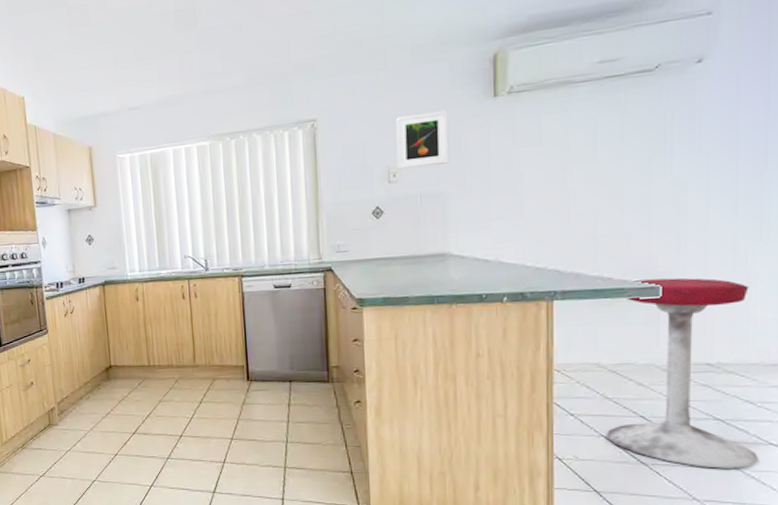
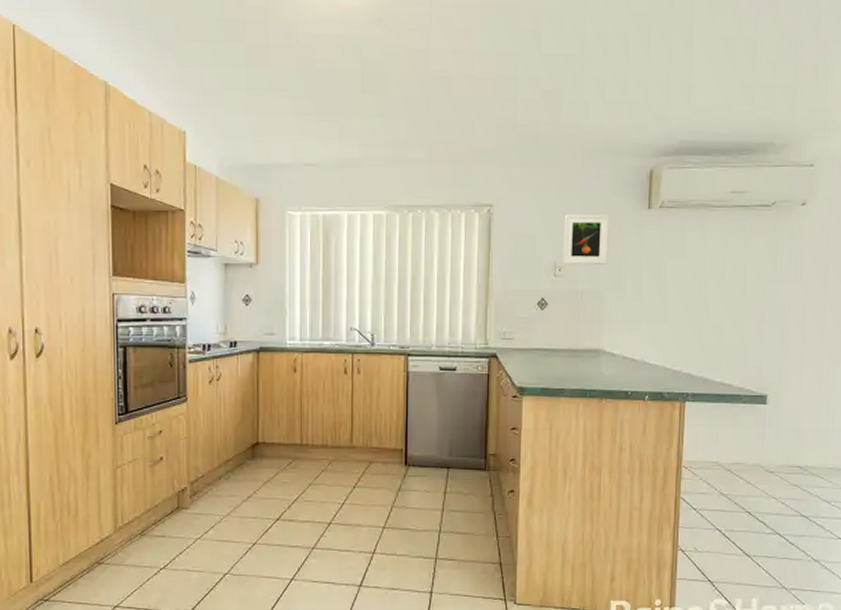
stool: present [606,277,759,469] -> none [720,389,831,560]

